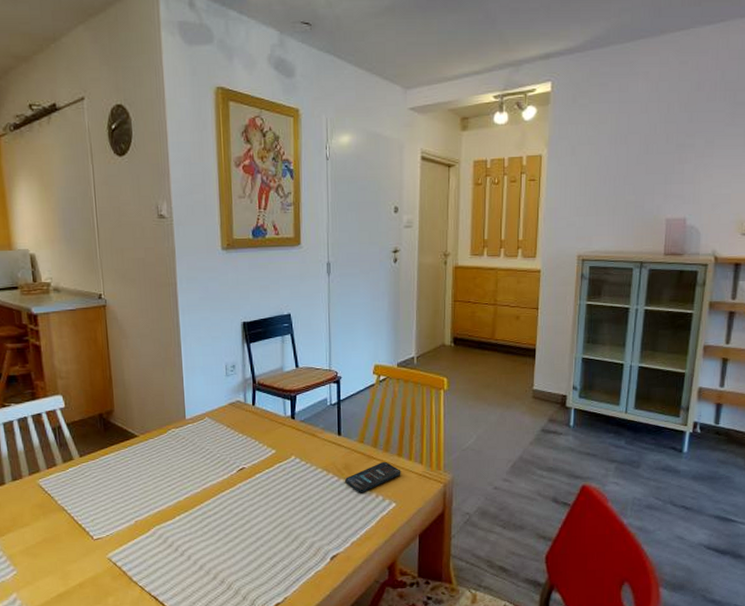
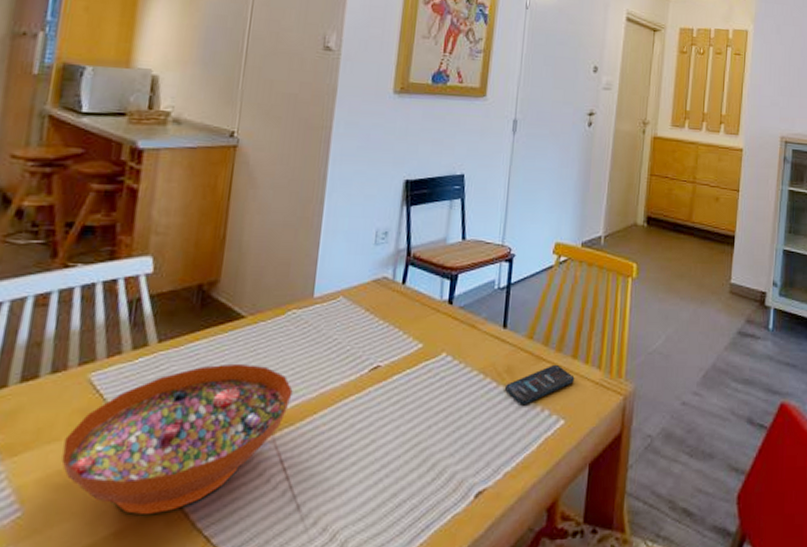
decorative bowl: none [32,469,183,573] -> present [61,363,293,515]

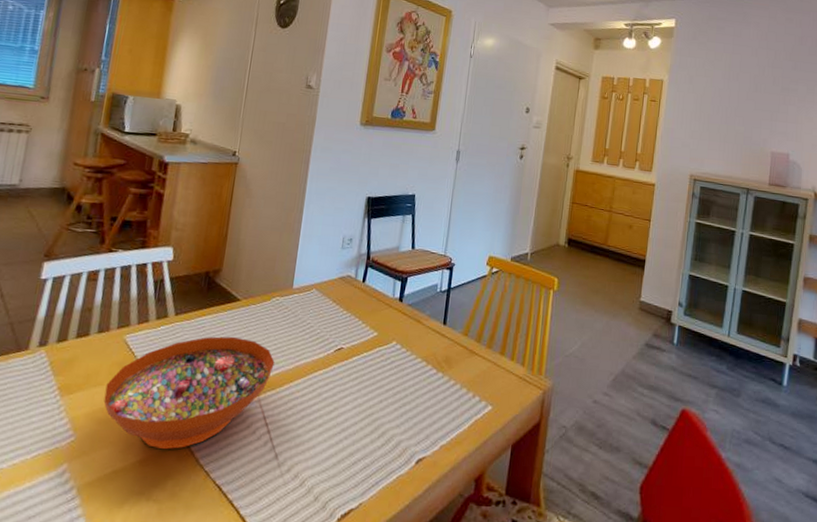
smartphone: present [505,364,575,406] -> none [443,358,502,391]

